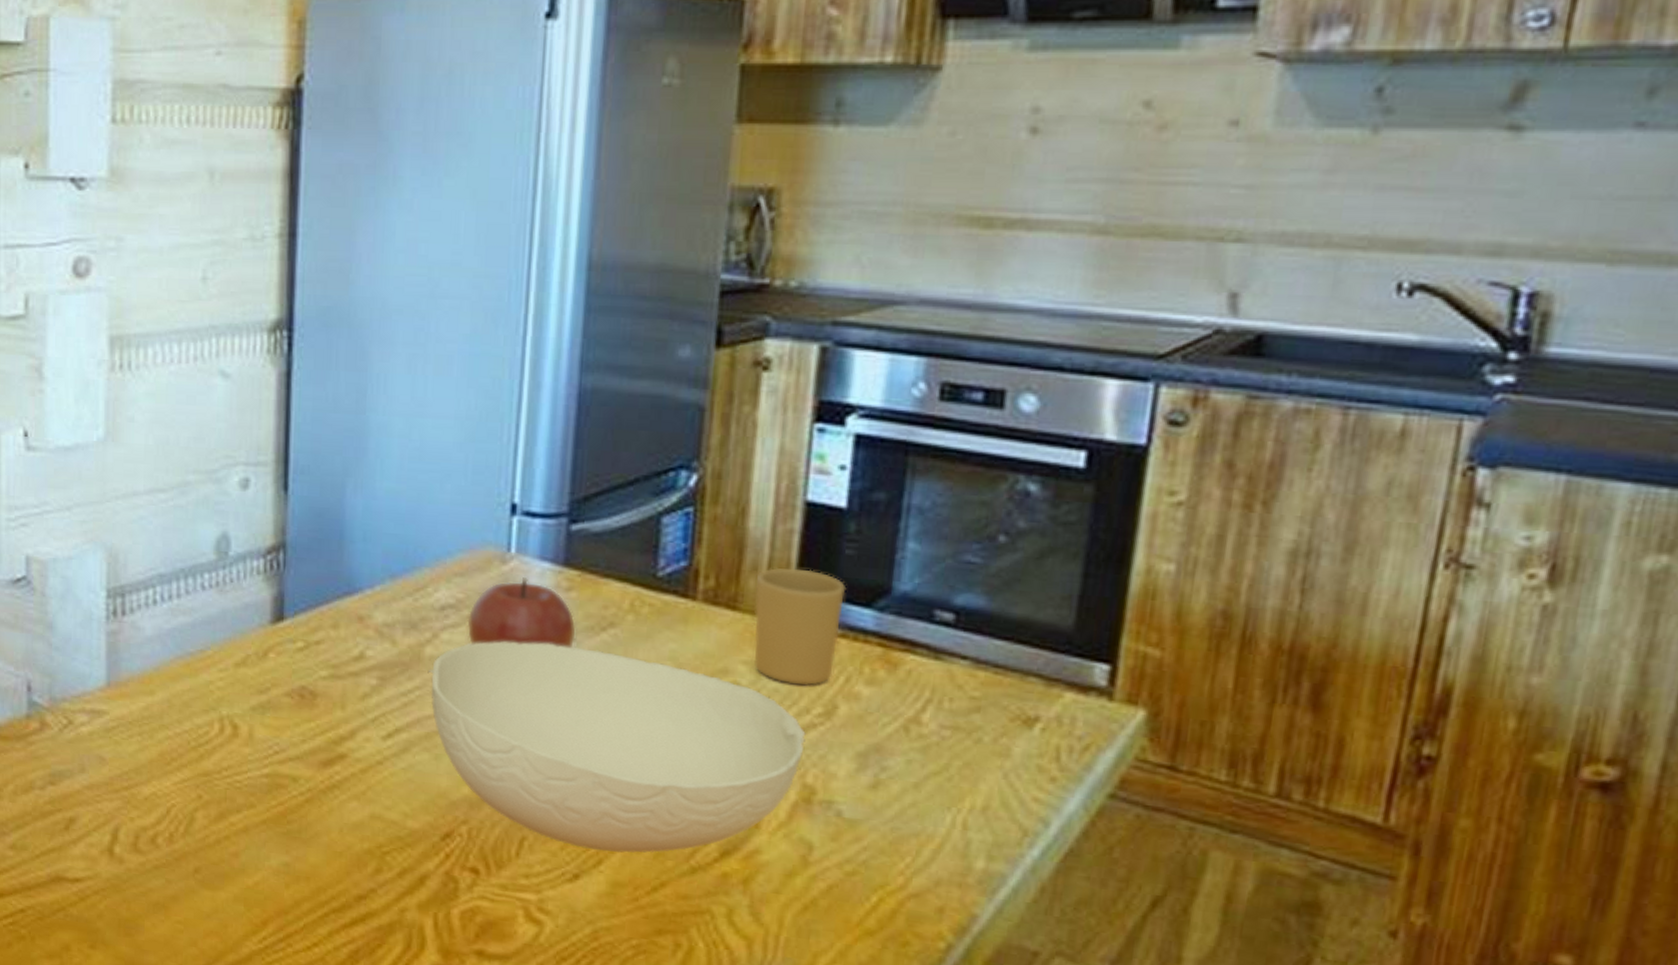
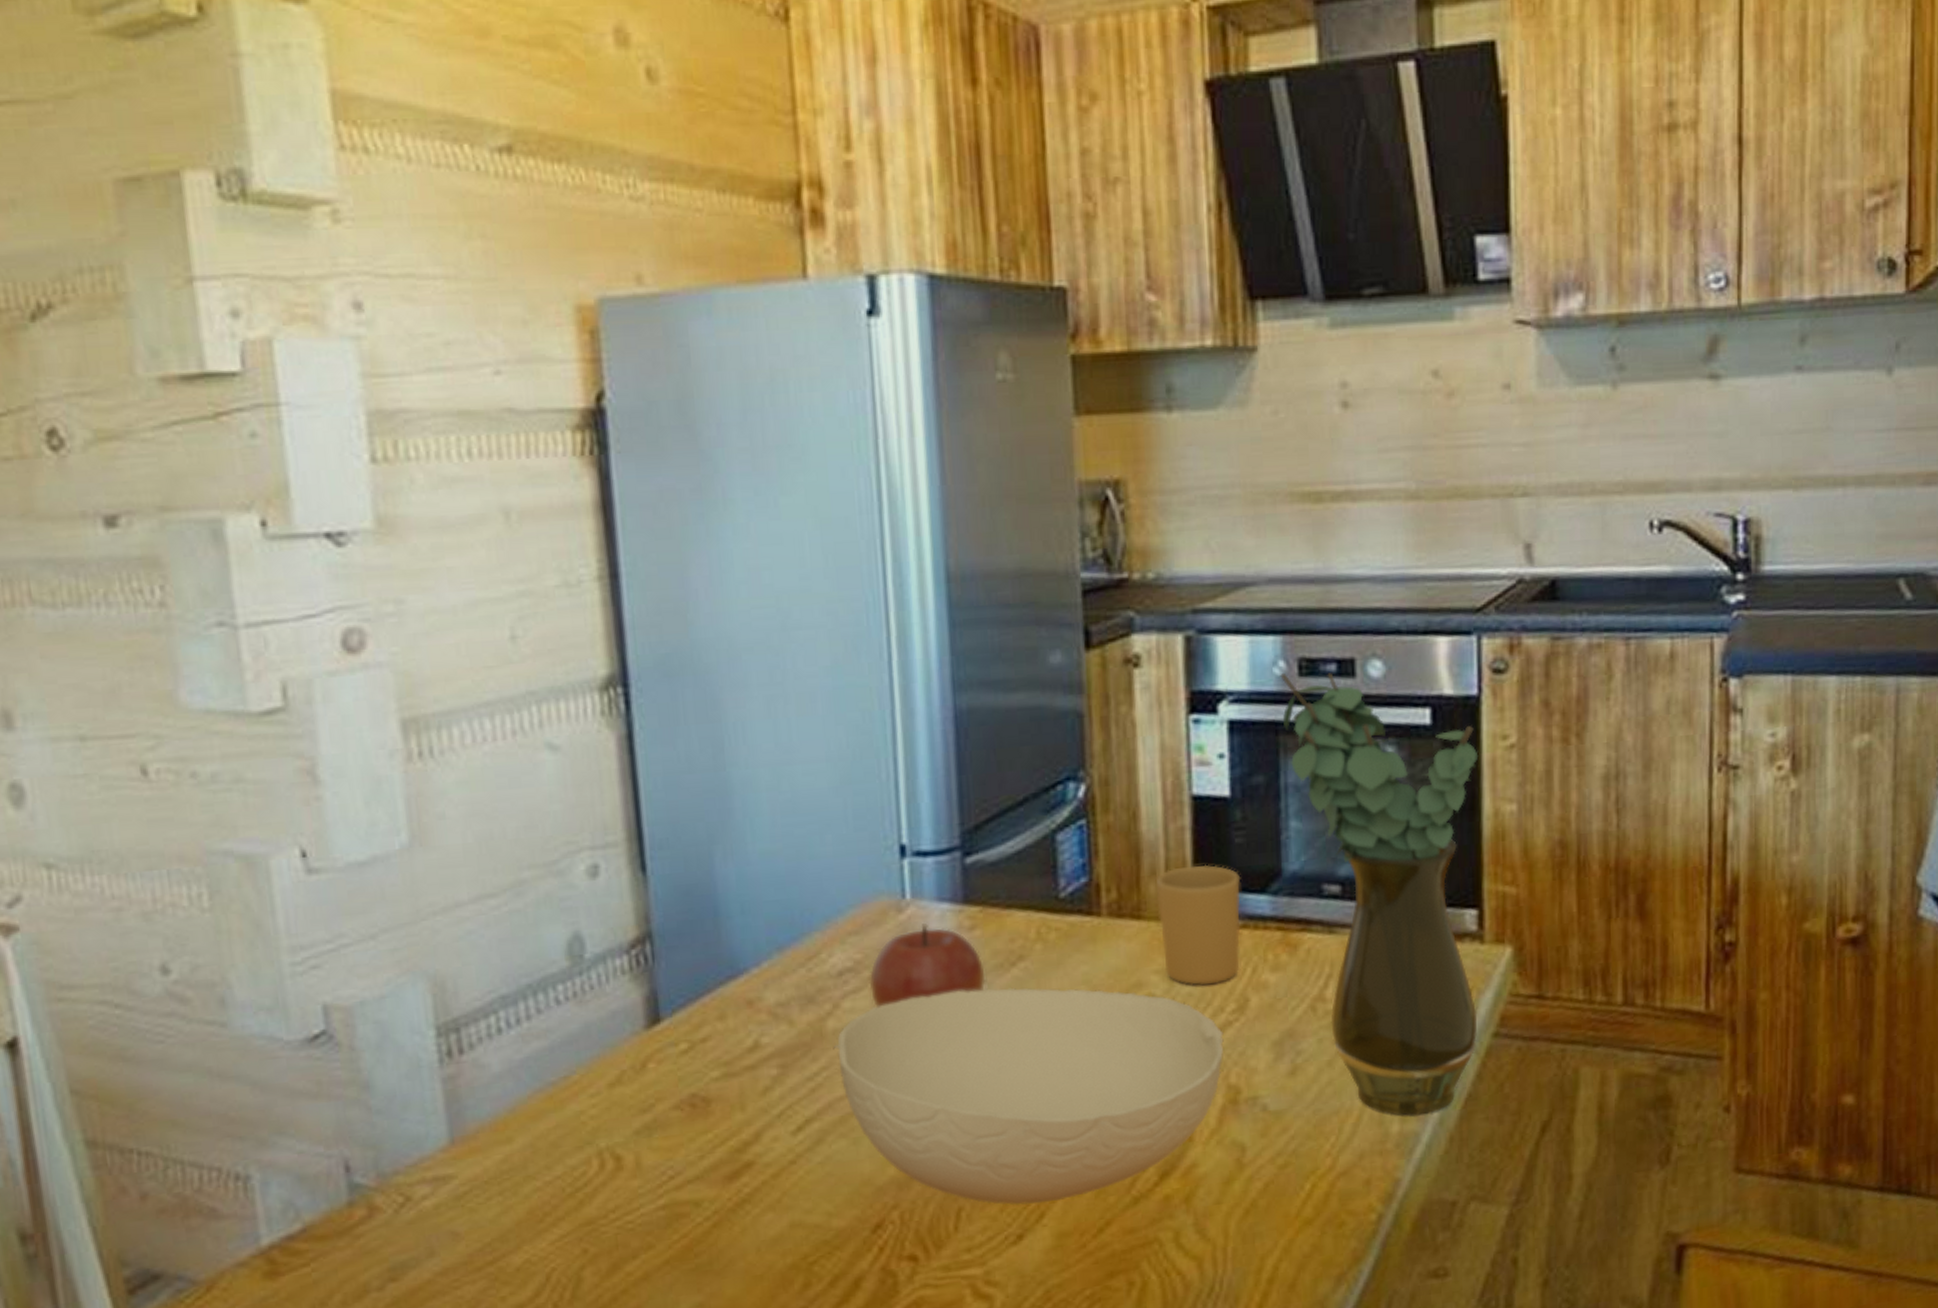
vase: none [914,394,1137,858] -> present [1280,672,1479,1116]

